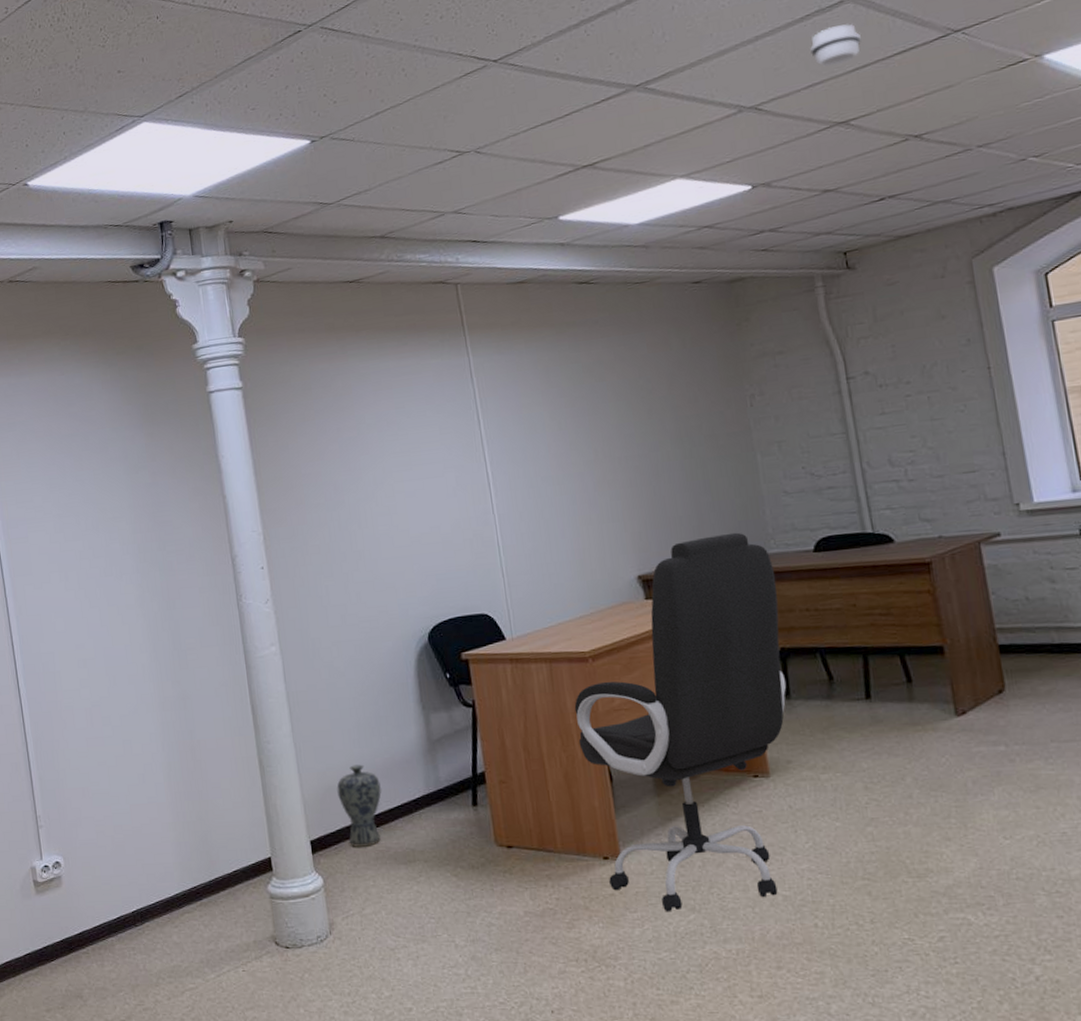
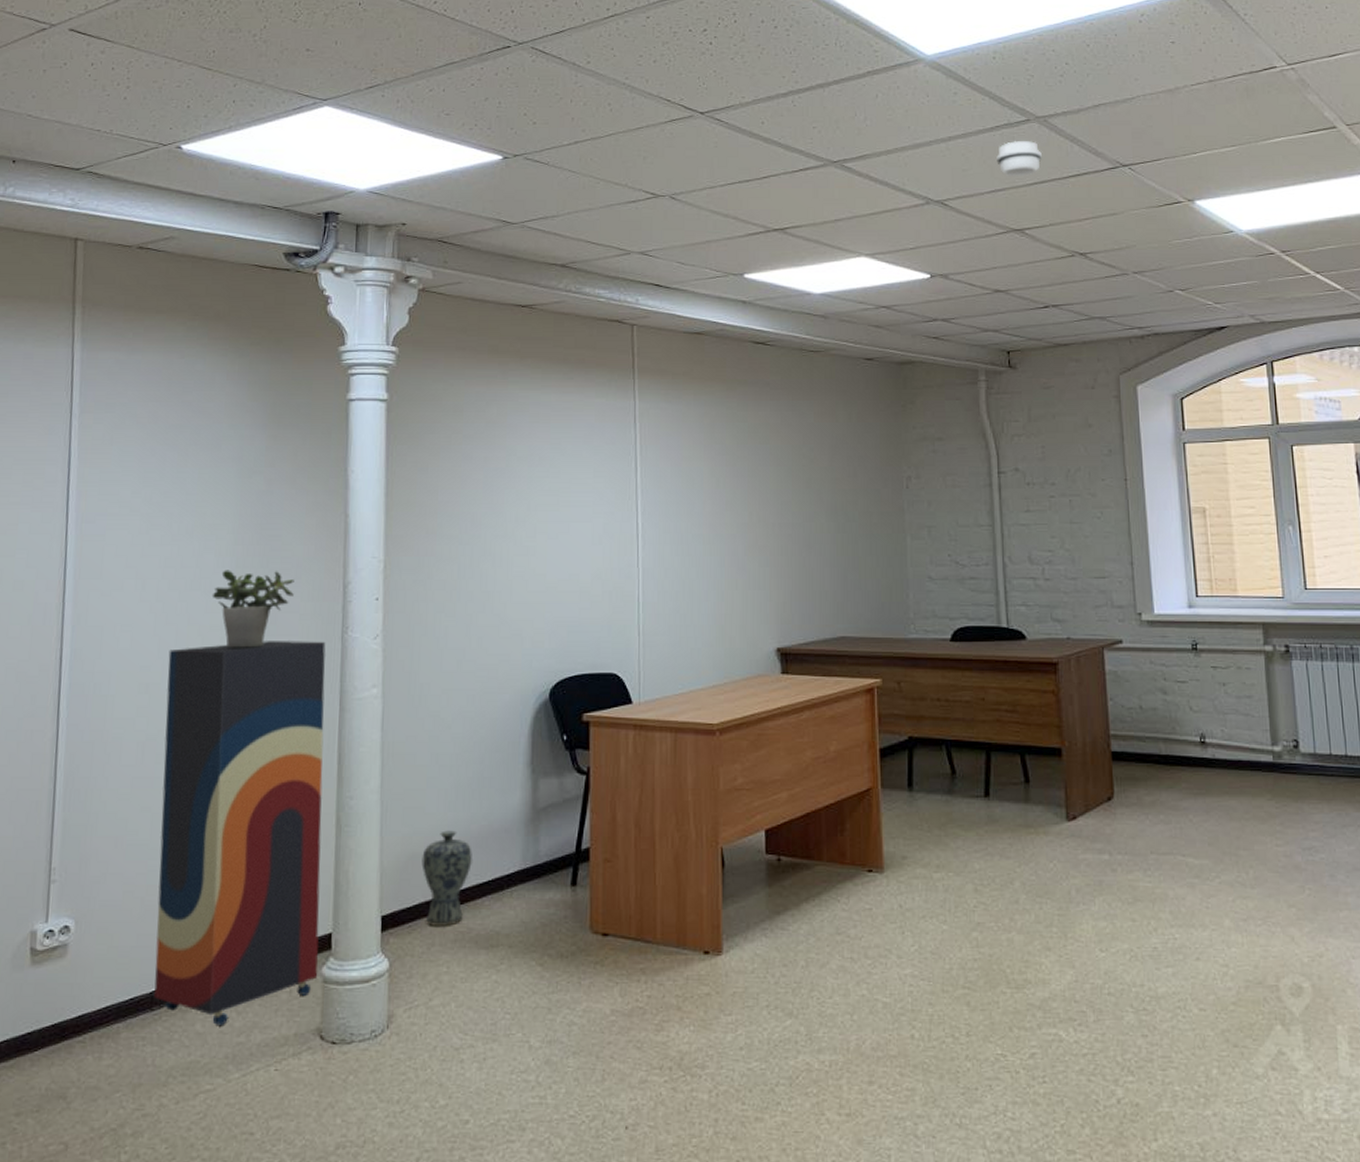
shelving unit: none [96,609,265,937] -> present [154,641,326,1027]
potted plant: none [123,552,191,623] -> present [212,570,295,648]
office chair: present [574,532,787,913] -> none [694,613,912,1017]

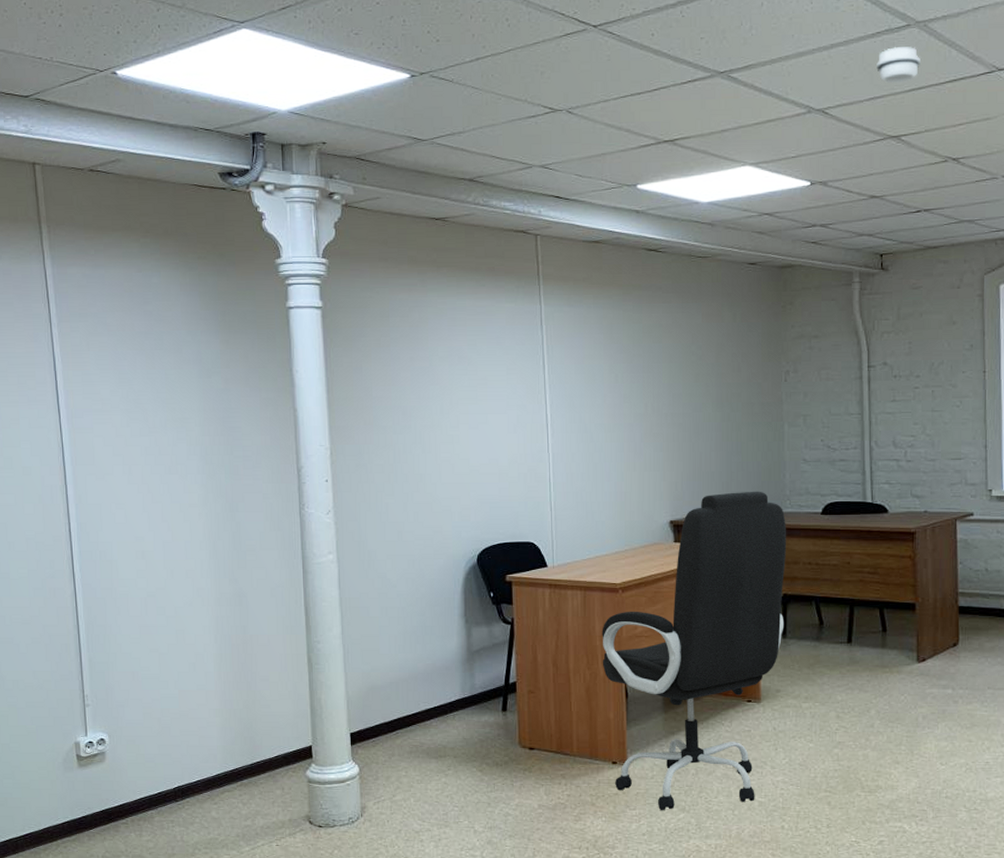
shelving unit: present [154,641,326,1027] -> none [157,516,304,814]
potted plant: present [212,570,295,648] -> none [188,457,256,522]
vase: present [421,830,473,926] -> none [379,668,422,741]
office chair: none [694,613,912,1017] -> present [602,491,787,811]

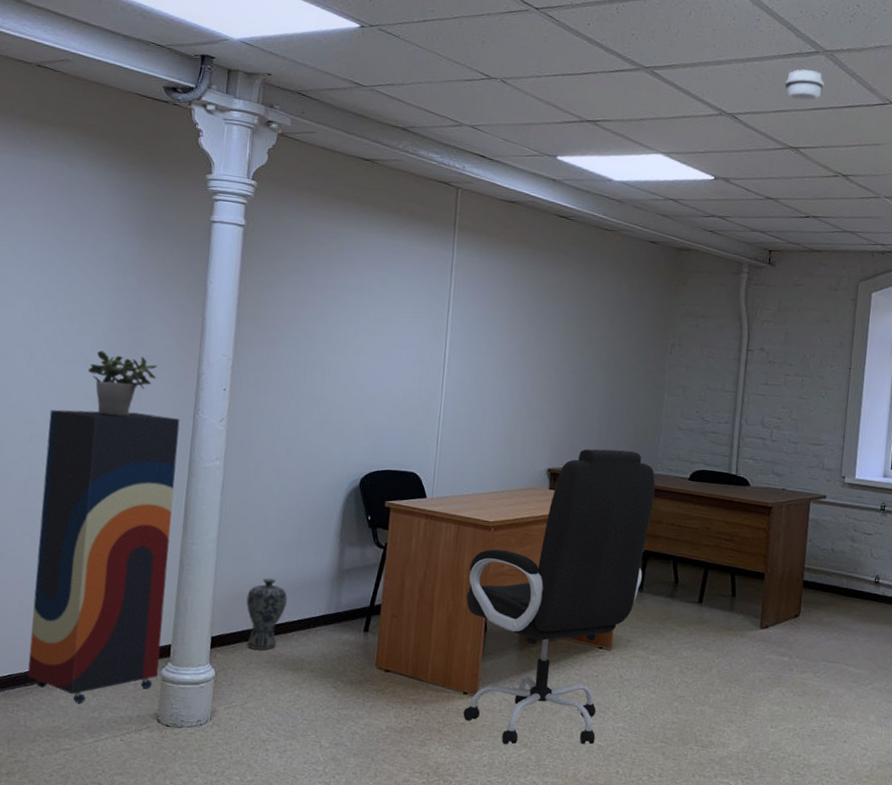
shelving unit: none [157,516,304,814] -> present [27,409,180,704]
potted plant: none [188,457,256,522] -> present [87,350,157,416]
vase: none [379,668,422,741] -> present [246,578,288,650]

